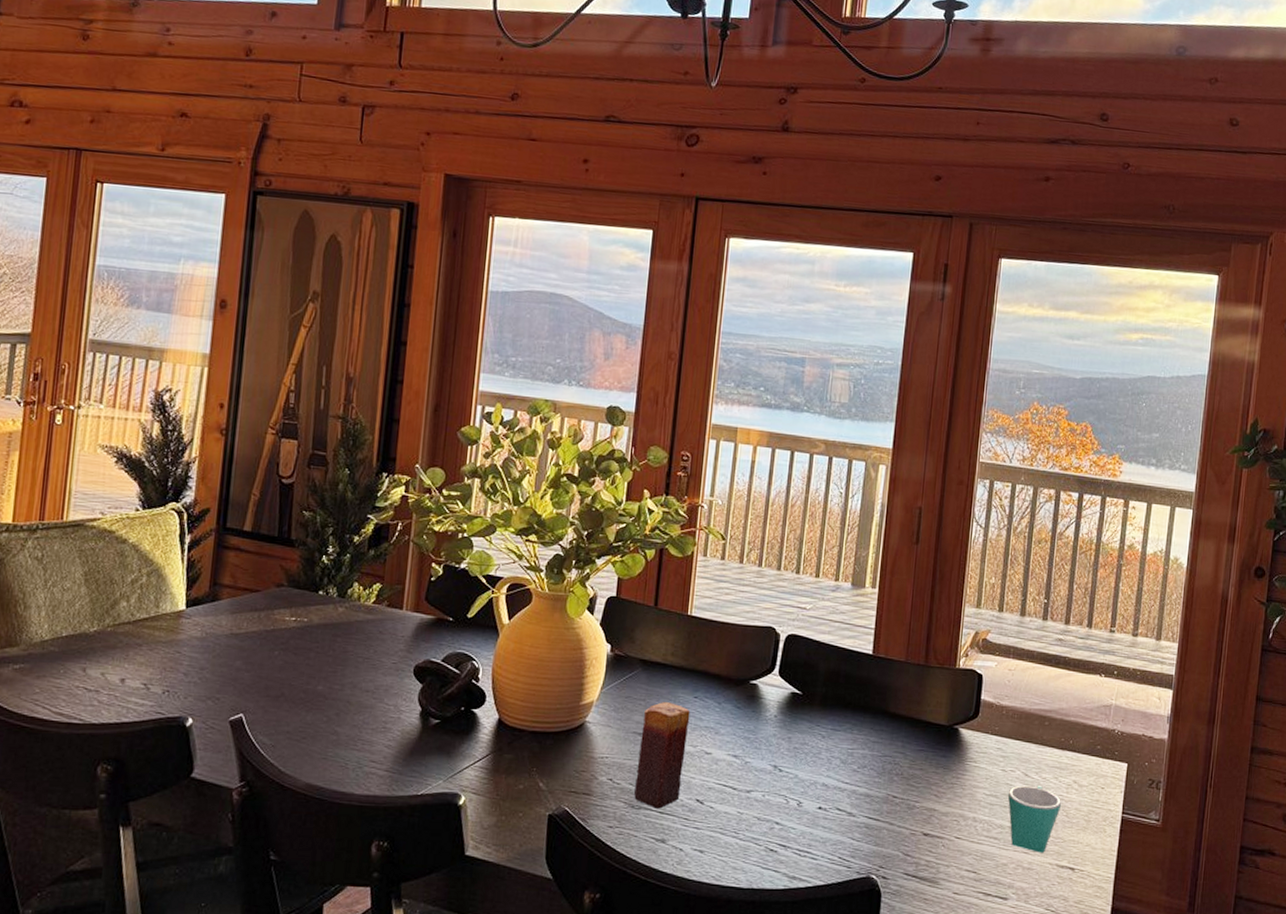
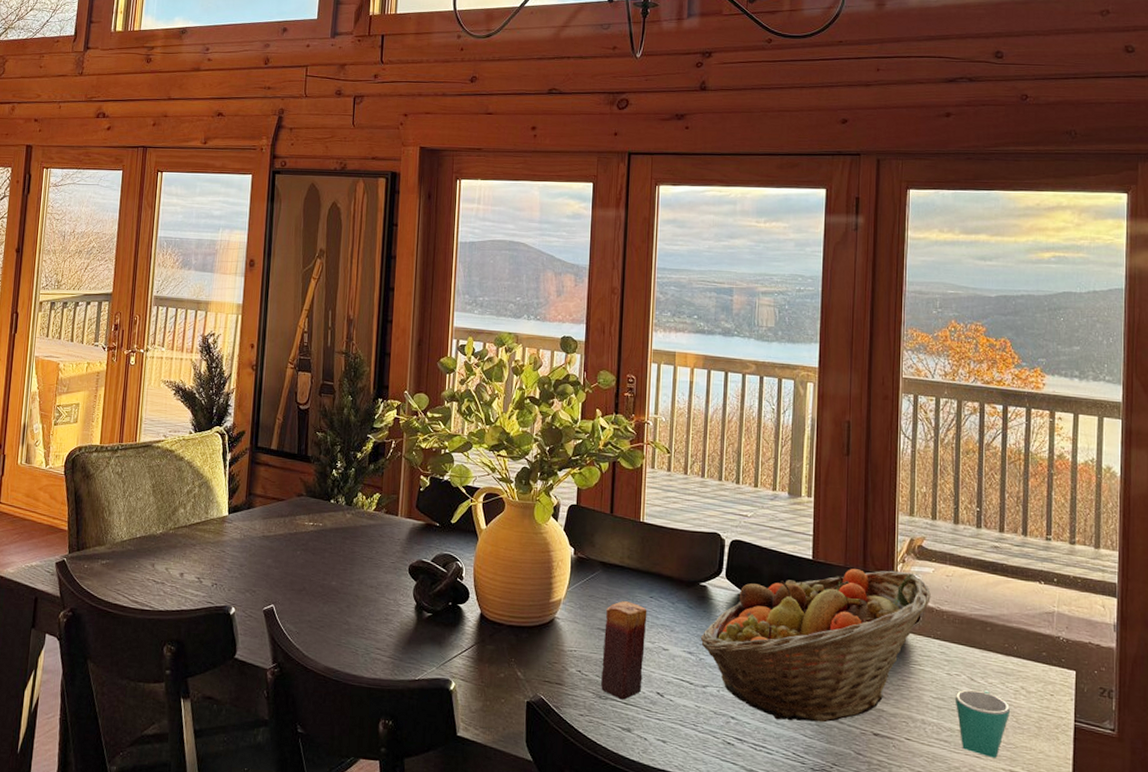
fruit basket: none [747,664,992,825] -> present [700,569,931,723]

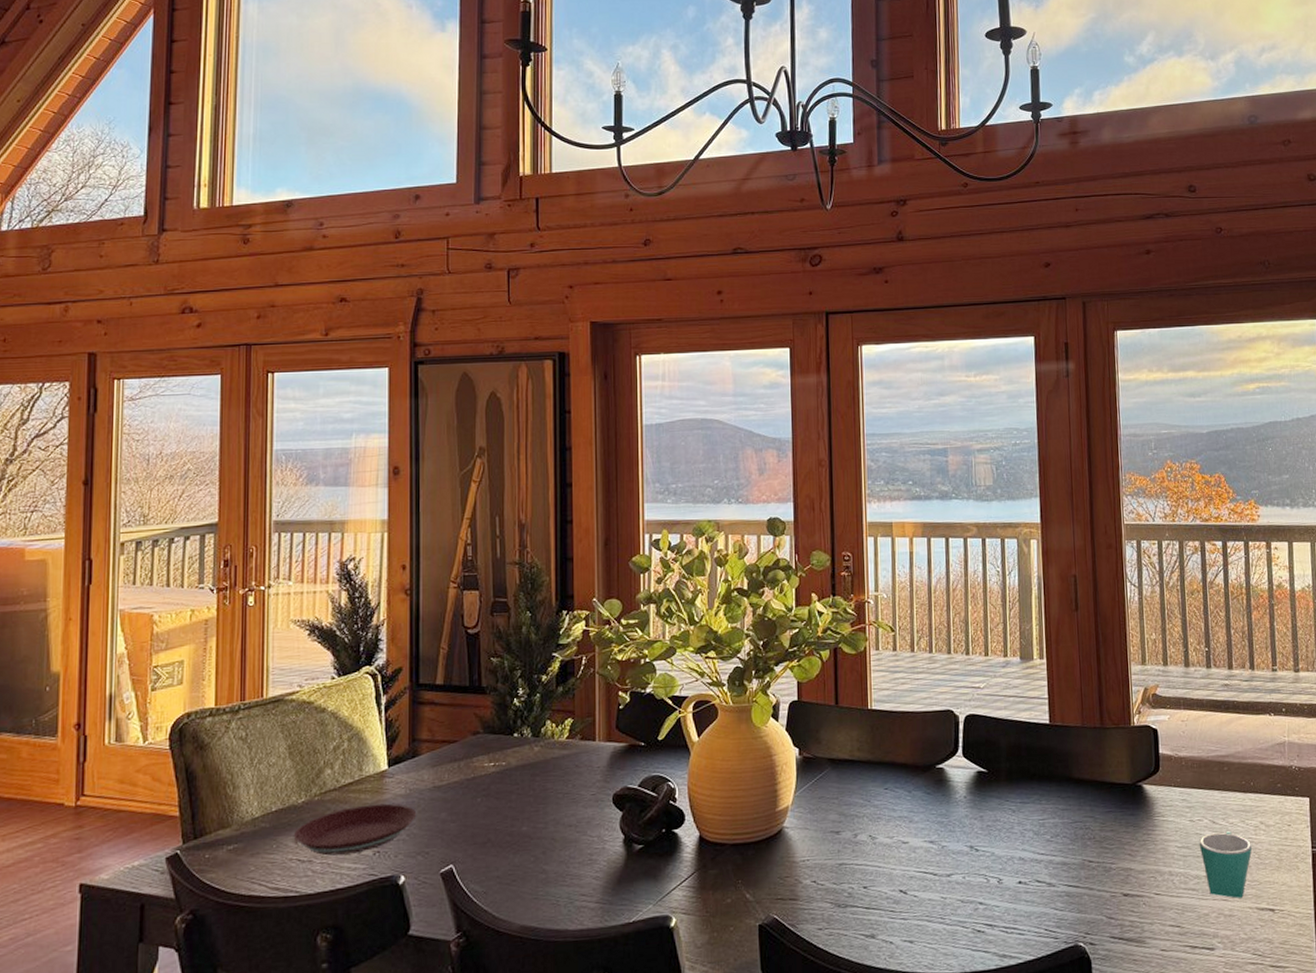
plate: none [151,543,248,583] -> present [293,803,417,856]
candle: present [601,601,647,700] -> none [838,797,884,905]
fruit basket: present [700,569,931,723] -> none [941,723,1168,898]

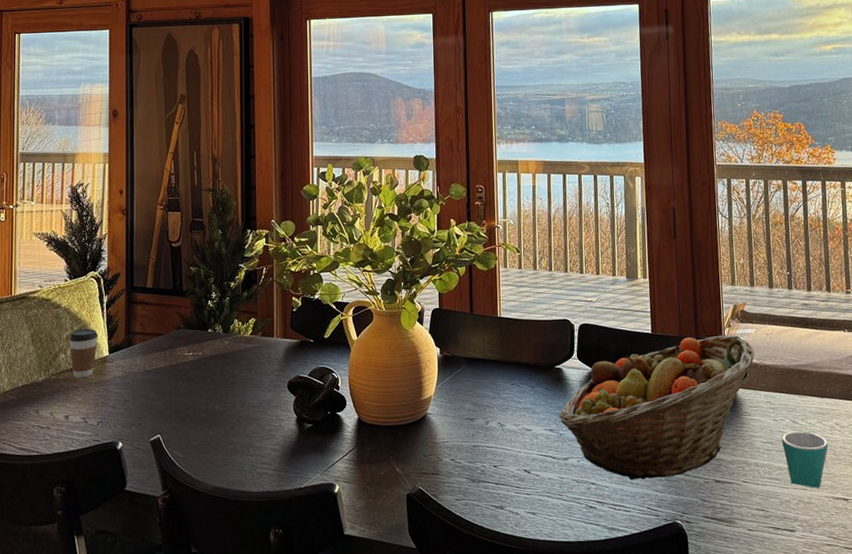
plate: present [293,803,417,856] -> none [35,383,132,424]
coffee cup: none [337,737,375,799] -> present [69,329,99,378]
fruit basket: none [941,723,1168,898] -> present [559,335,755,480]

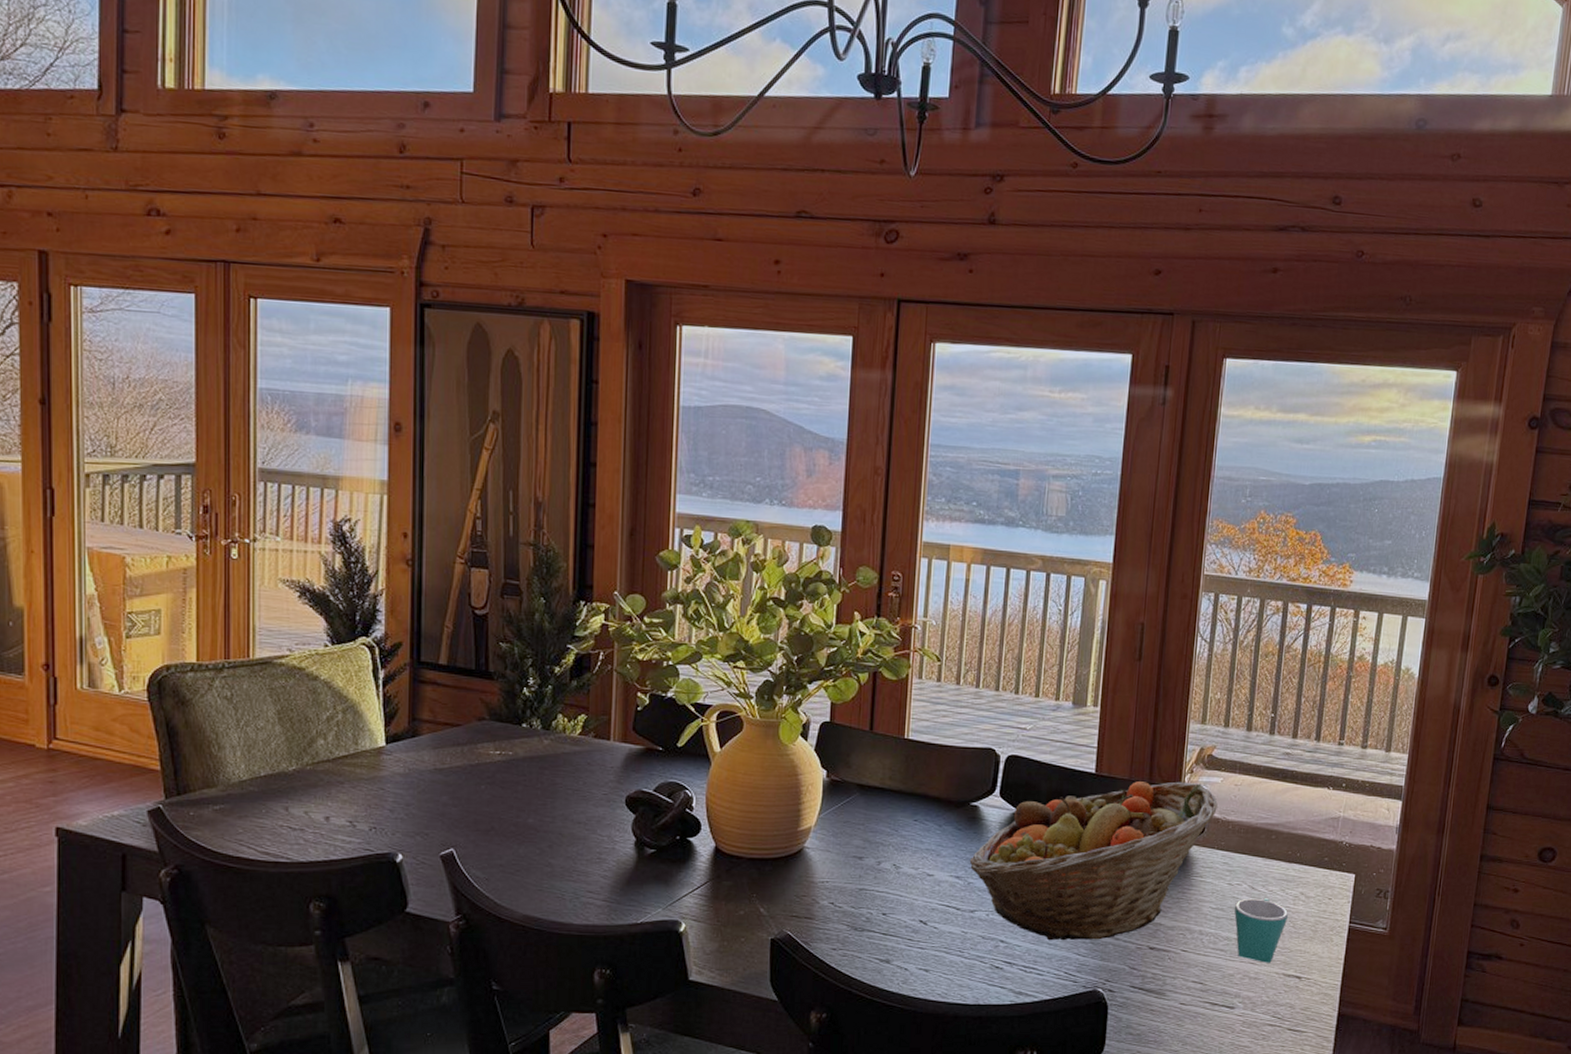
coffee cup: present [69,329,99,378] -> none [331,710,372,772]

